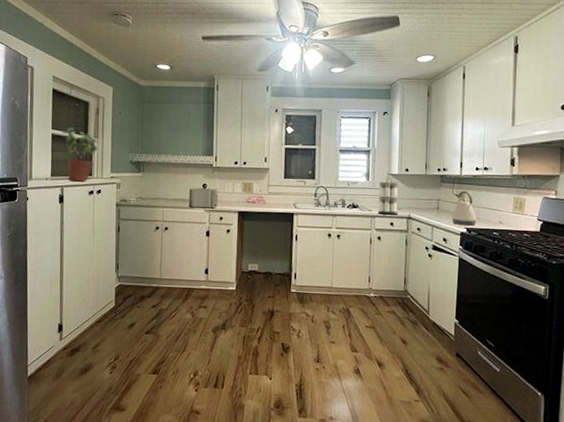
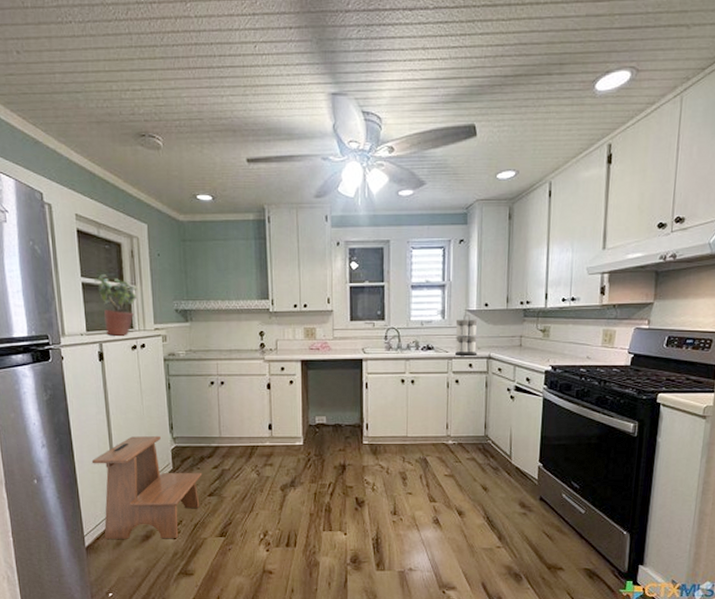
step stool: none [42,273,142,373] -> present [91,436,203,539]
toaster: present [188,188,218,209] -> none [245,336,278,360]
kettle: present [451,190,477,227] -> none [535,324,563,364]

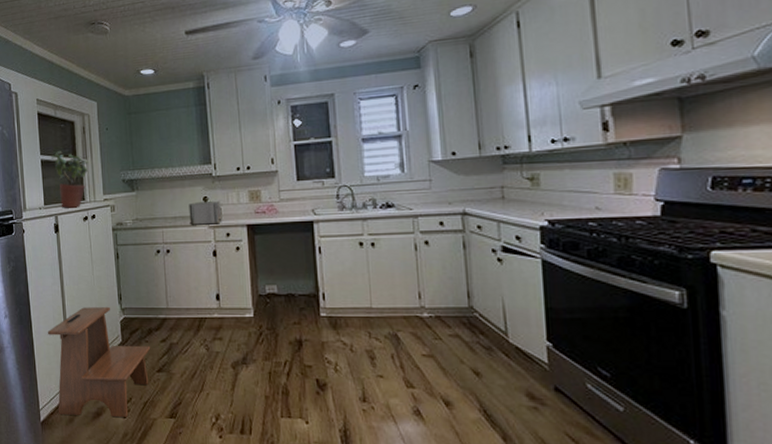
toaster: none [245,336,278,360] -> present [189,201,222,226]
spice rack: present [455,313,478,356] -> none [417,165,449,213]

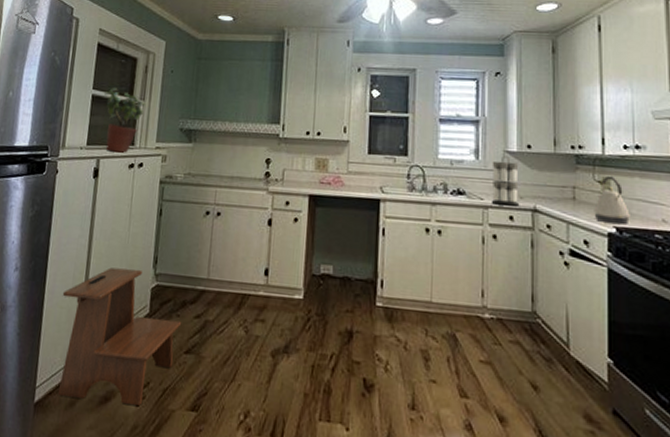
toaster: present [189,201,222,226] -> none [247,163,285,191]
spice rack: none [417,165,449,213] -> present [492,155,520,207]
kettle: none [524,171,562,218] -> present [594,175,630,225]

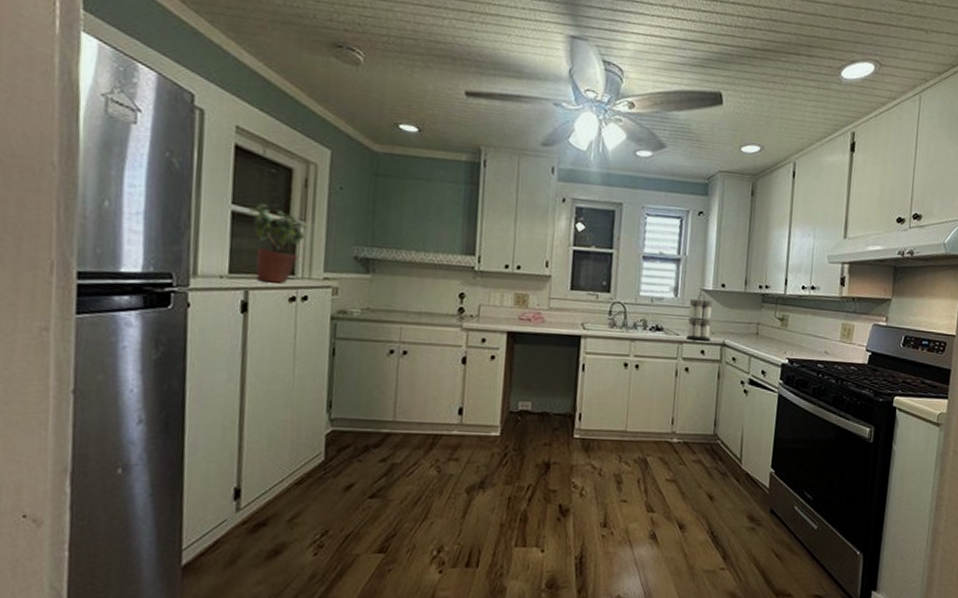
step stool: present [57,267,182,406] -> none [209,414,365,556]
kettle: present [594,175,630,225] -> none [772,313,801,357]

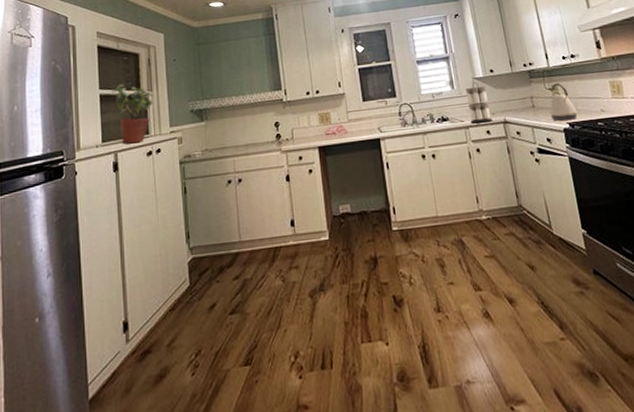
kettle: none [772,313,801,357] -> present [549,82,578,122]

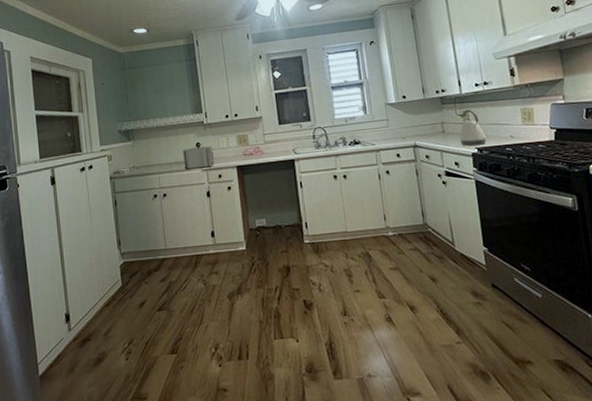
potted plant: present [112,84,154,144] -> none [47,106,85,161]
toaster: none [260,126,294,153] -> present [183,146,214,171]
spice rack: present [465,81,493,124] -> none [377,107,404,147]

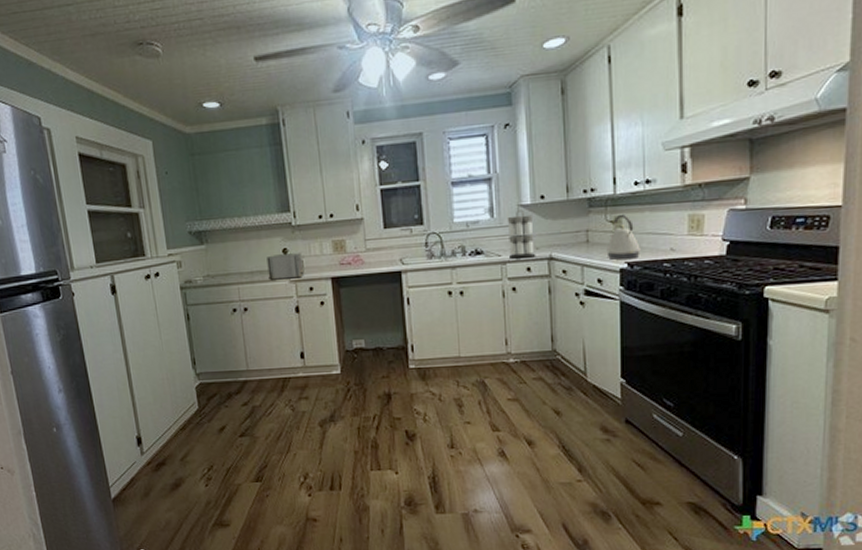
spice rack: none [377,107,404,147] -> present [507,209,536,259]

